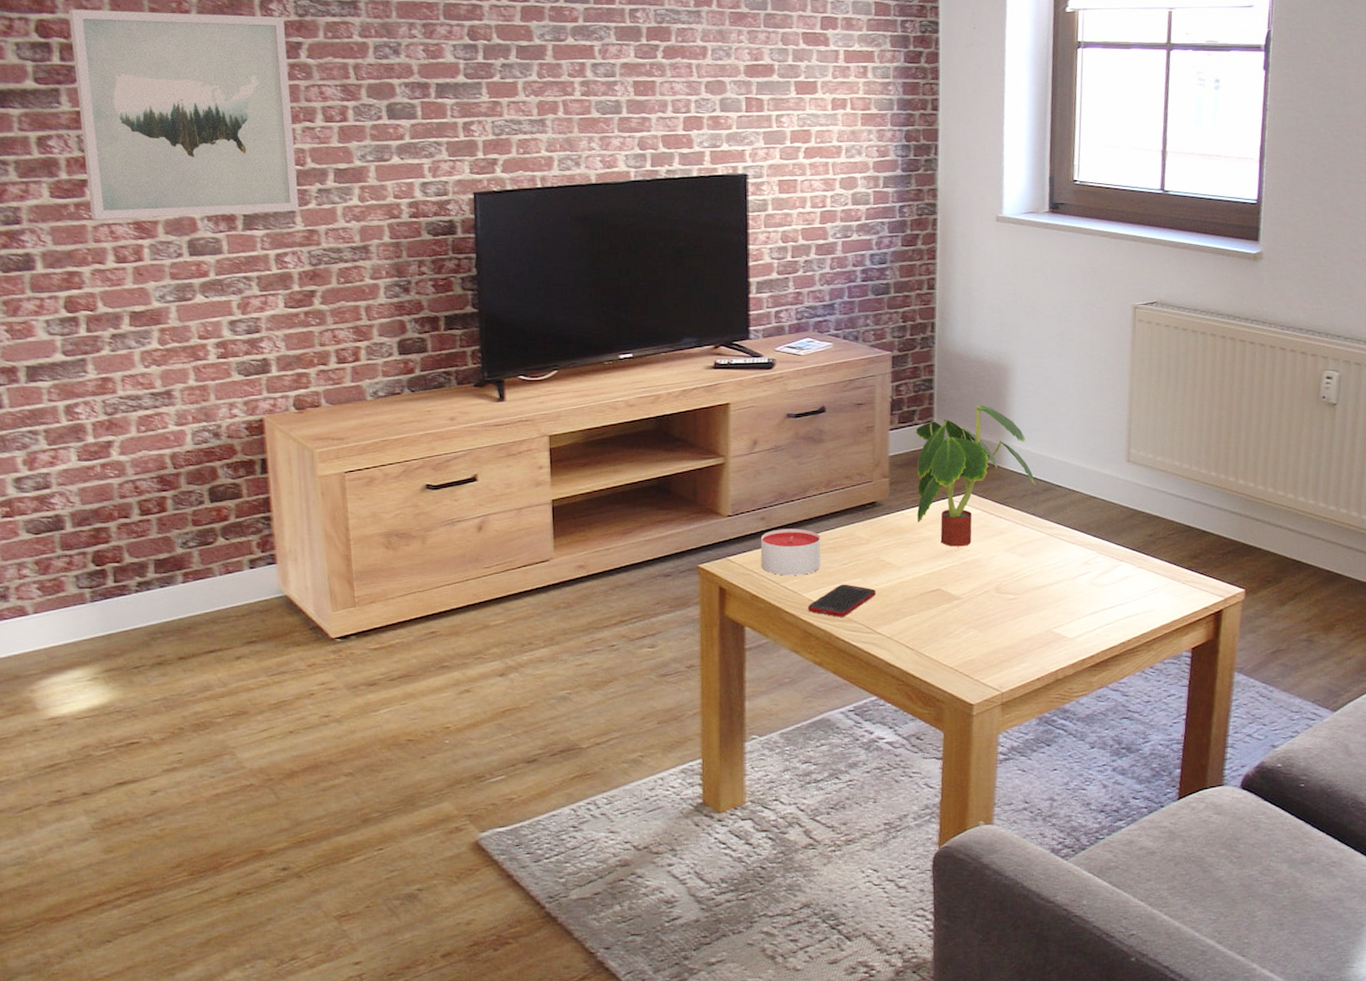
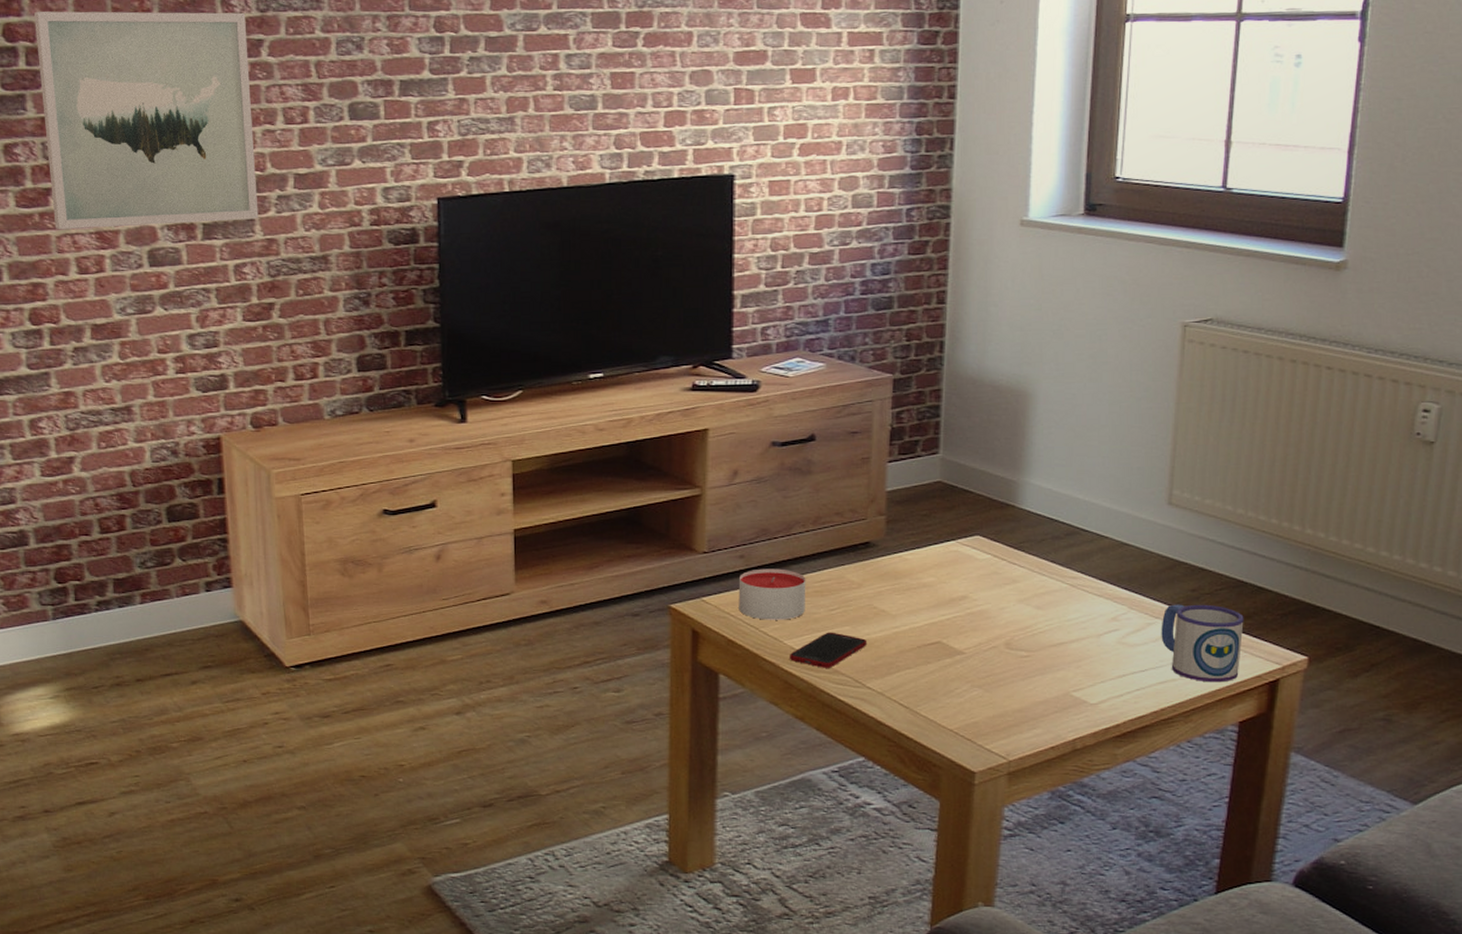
plant: present [915,405,1035,547] -> none [917,435,1057,595]
mug: none [1125,547,1192,615] -> present [1161,604,1244,683]

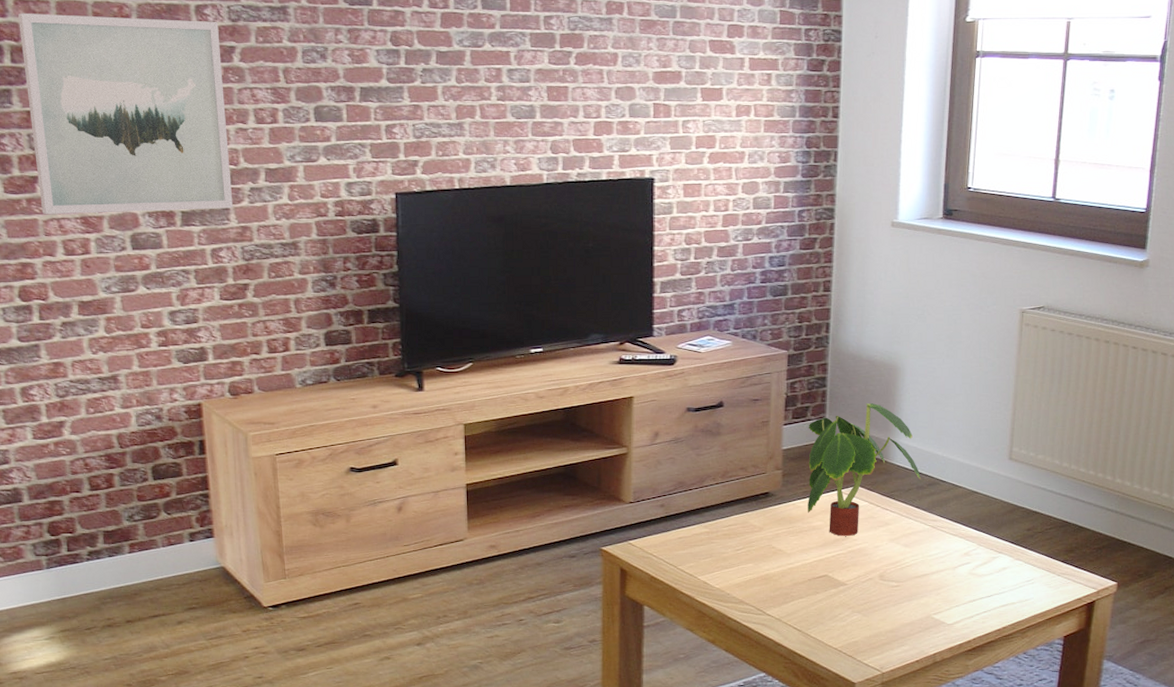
candle: present [738,568,806,620] -> none [659,515,716,559]
cell phone: present [790,632,867,668] -> none [703,568,767,599]
plant: none [917,435,1057,595] -> present [808,402,921,536]
mug: present [1161,604,1244,683] -> none [1003,541,1068,605]

